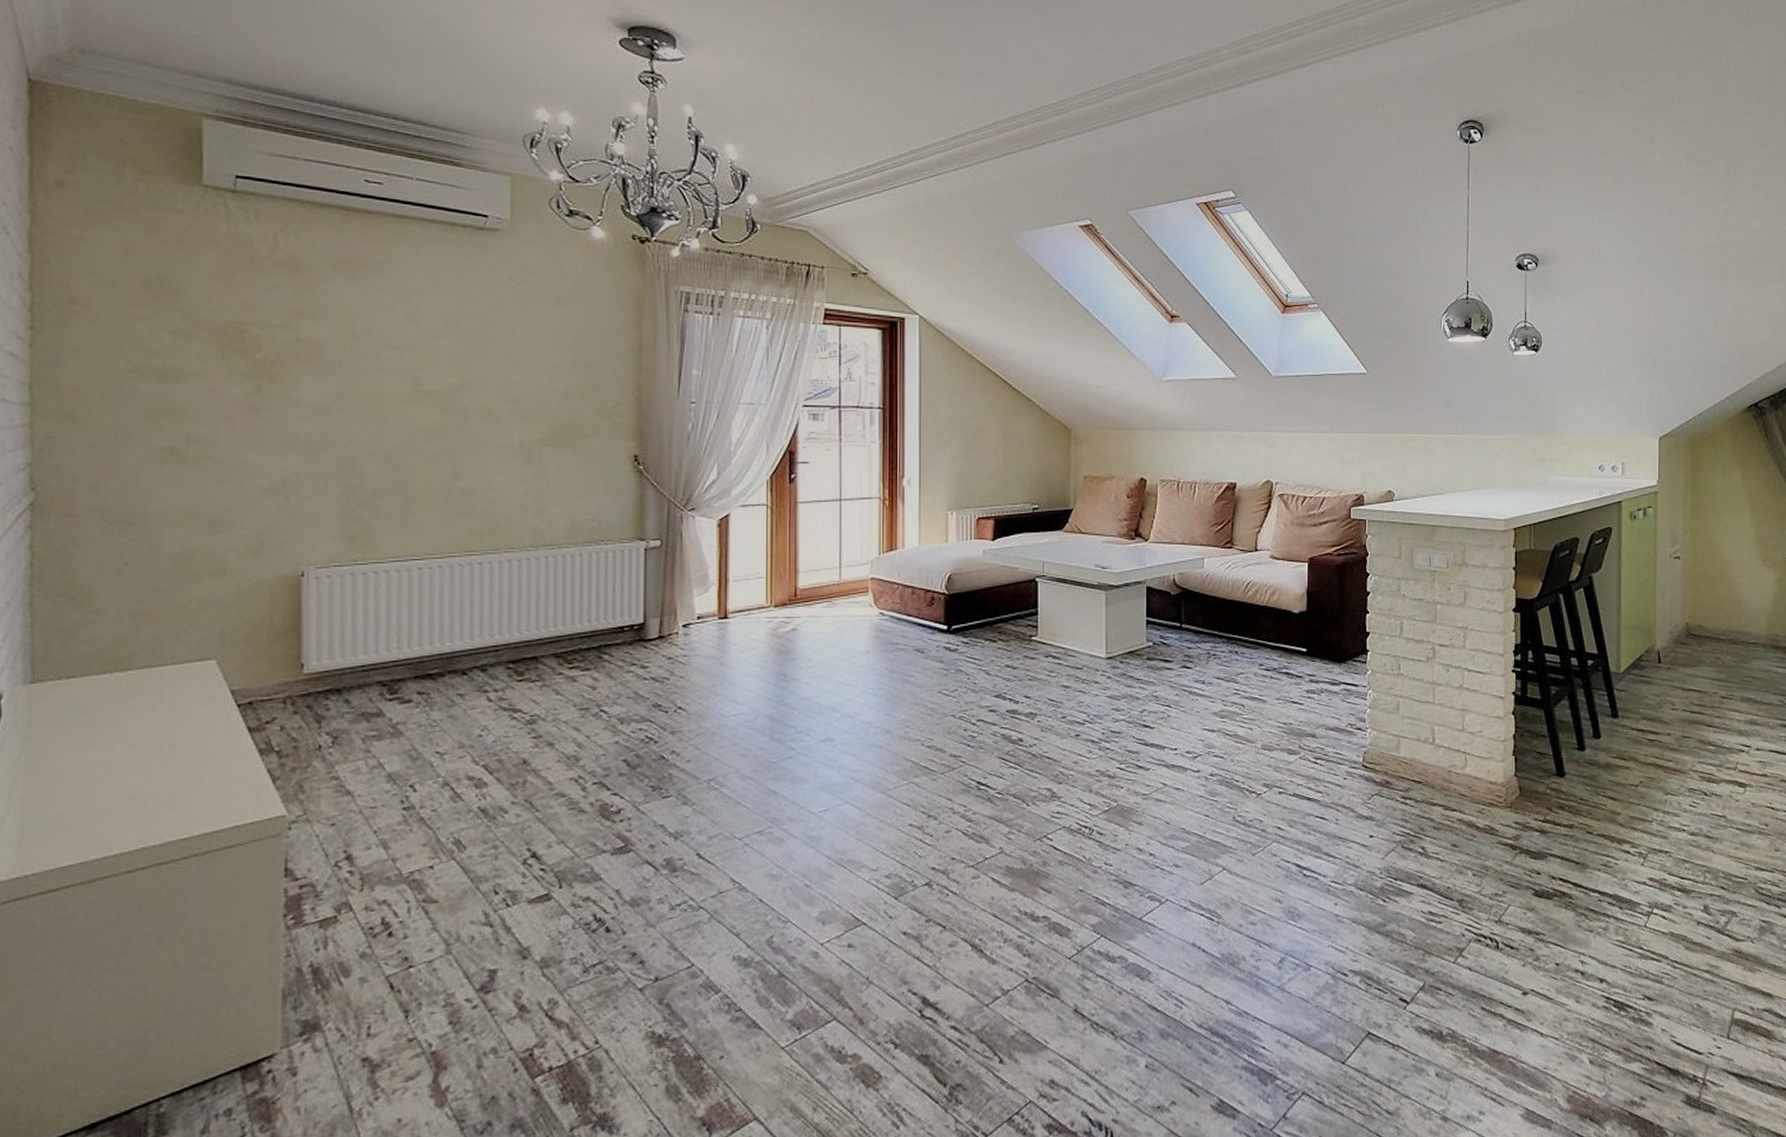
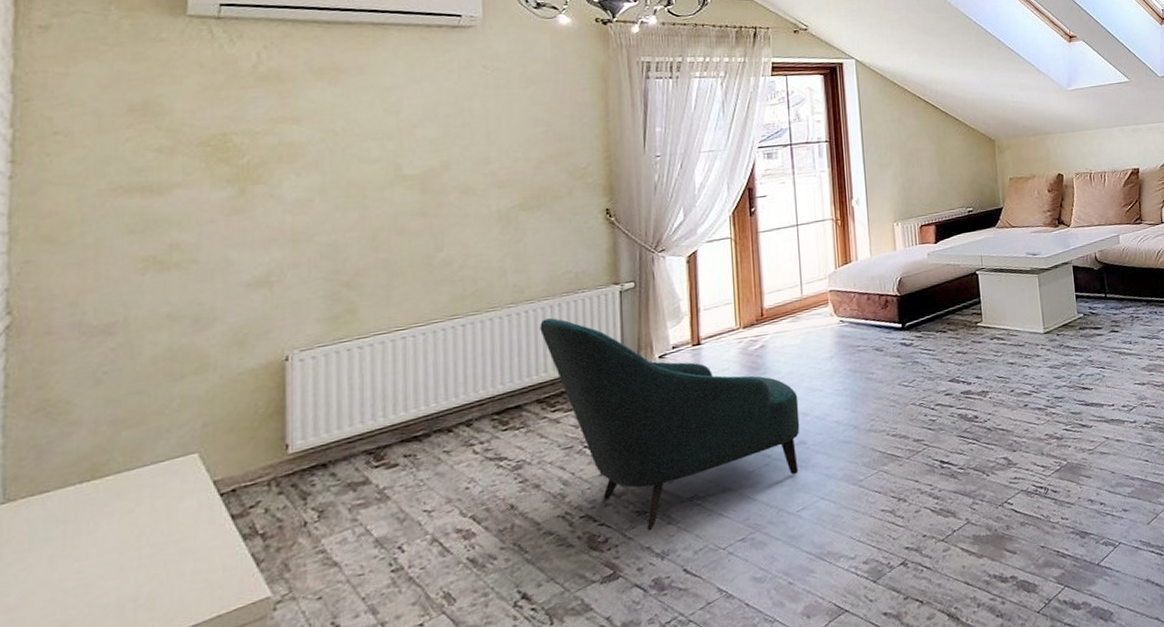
armchair: none [560,568,828,809] -> present [540,318,800,531]

